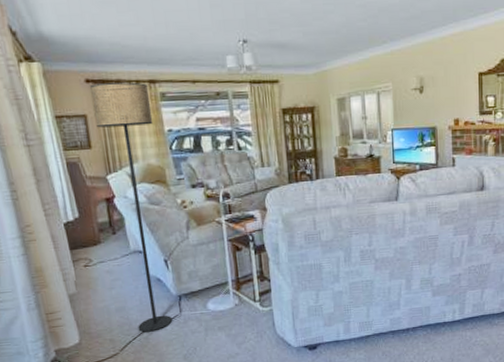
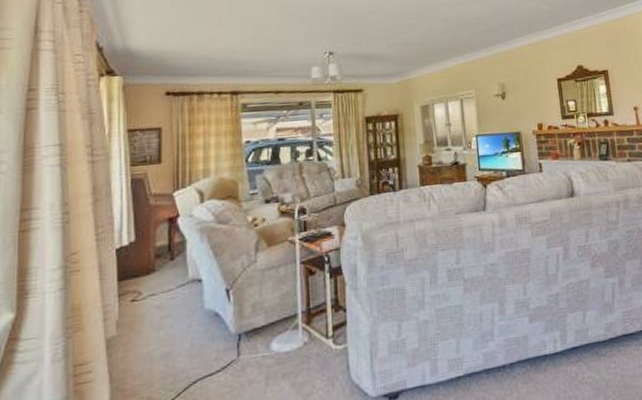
floor lamp: present [90,82,173,332] -> none [170,94,231,386]

